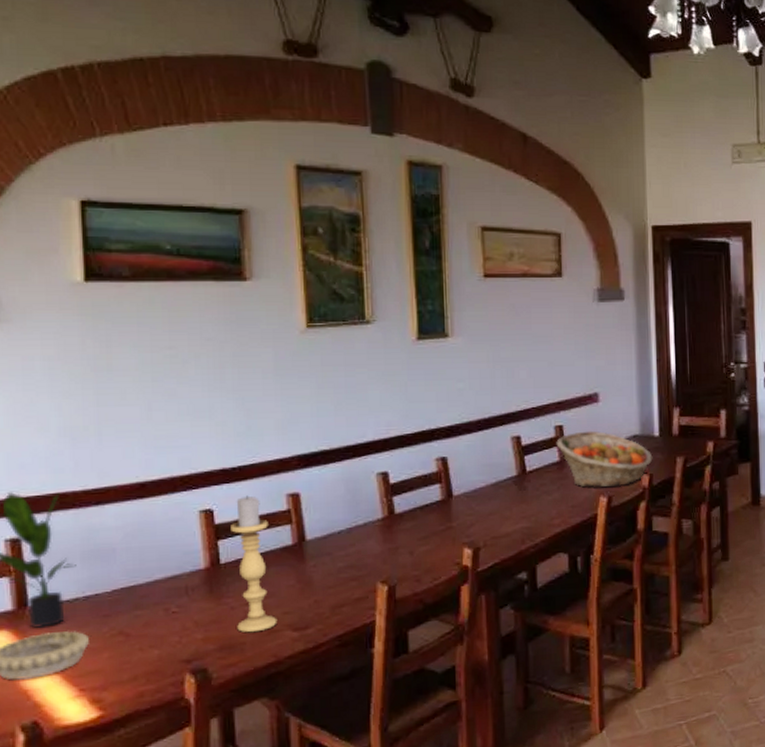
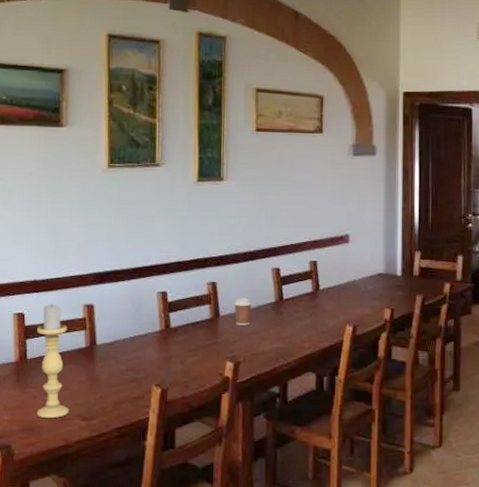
coffee cup: none [467,472,492,506] -> present [233,297,253,326]
fruit basket: present [556,431,653,488] -> none [310,267,395,318]

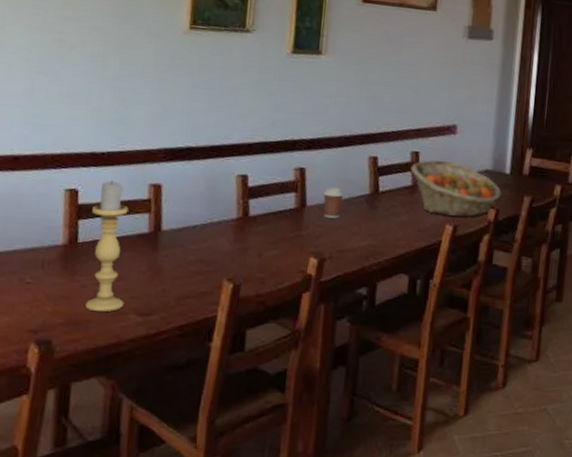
fruit basket: none [310,267,395,318] -> present [411,160,502,218]

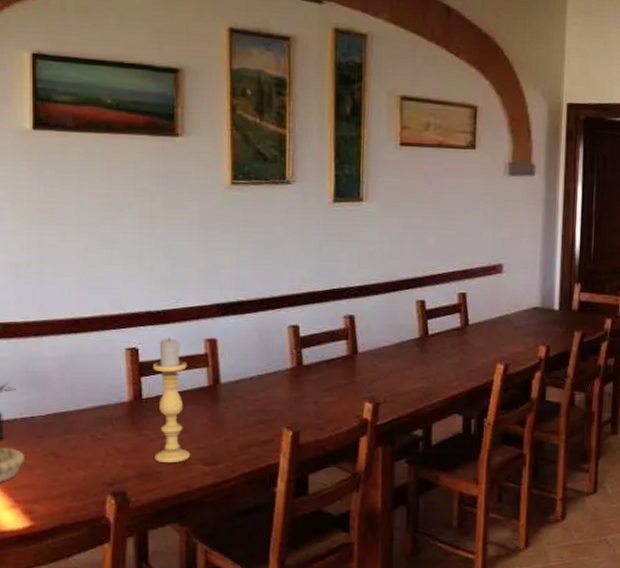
coffee cup: present [322,187,345,219] -> none [372,332,395,363]
fruit basket: present [411,160,502,218] -> none [459,300,551,356]

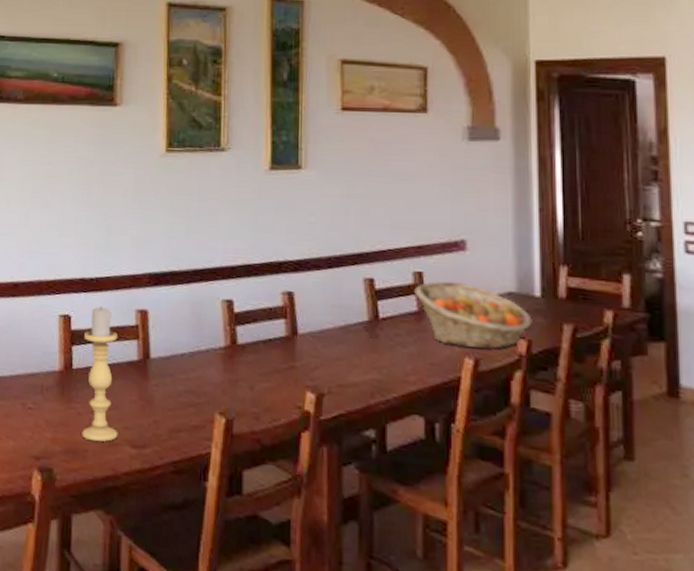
fruit basket: none [459,300,551,356] -> present [414,281,532,350]

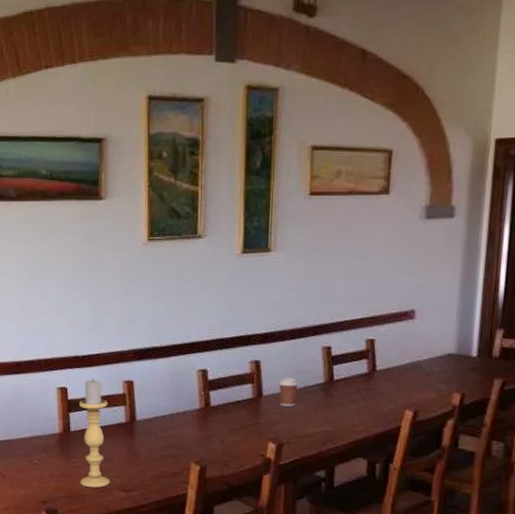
coffee cup: none [314,312,340,348] -> present [277,377,300,407]
fruit basket: present [414,281,532,350] -> none [366,346,468,403]

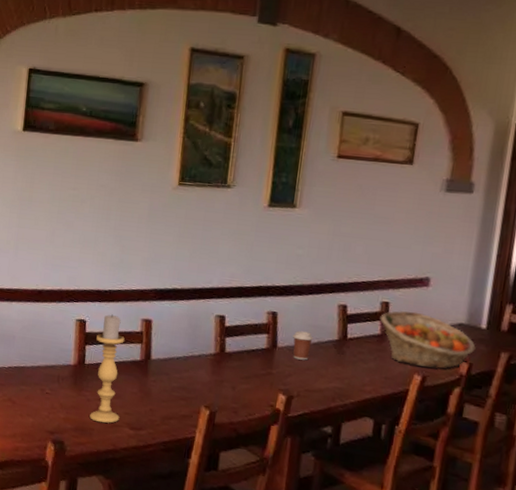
fruit basket: none [366,346,468,403] -> present [380,311,476,369]

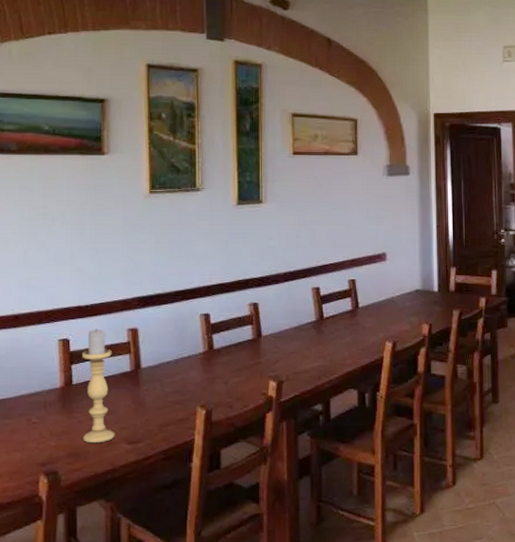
coffee cup: present [292,330,314,361] -> none [274,317,295,345]
fruit basket: present [380,311,476,369] -> none [349,285,432,334]

